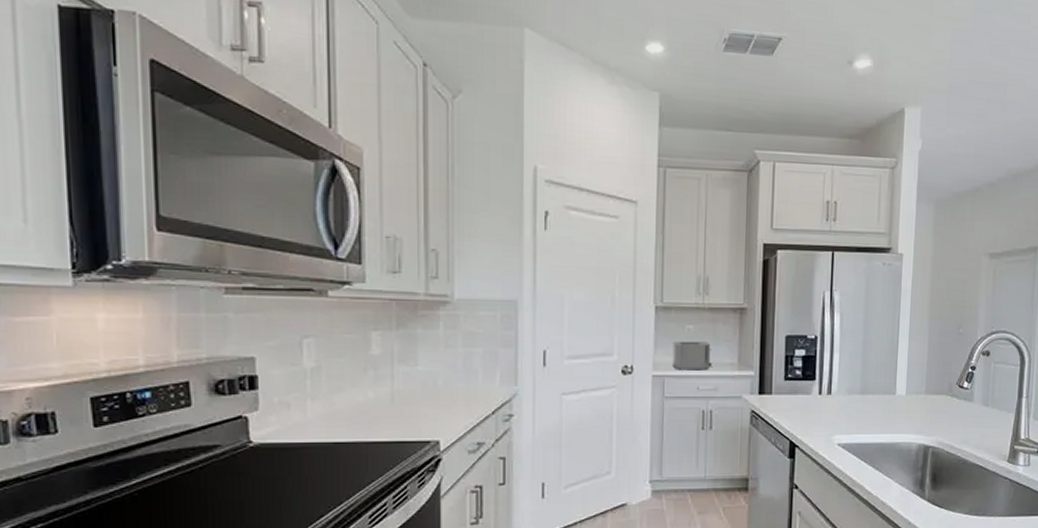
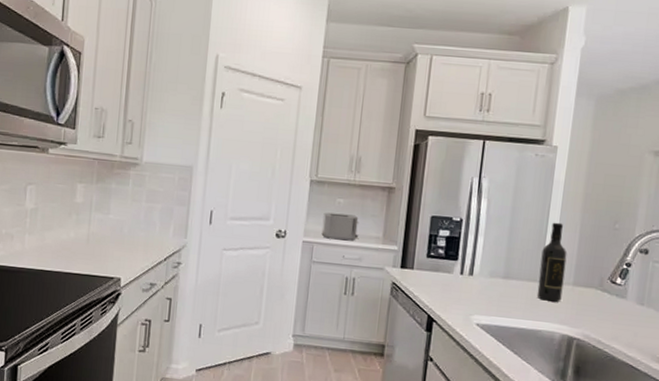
wine bottle: none [893,332,918,412] -> present [536,222,568,302]

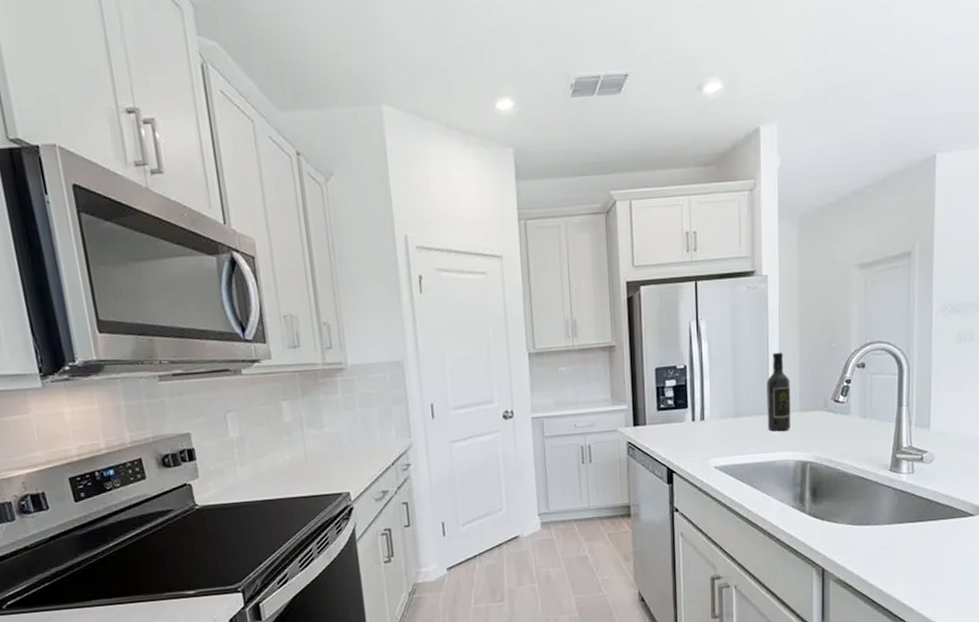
toaster: present [321,212,360,241] -> none [547,381,586,411]

